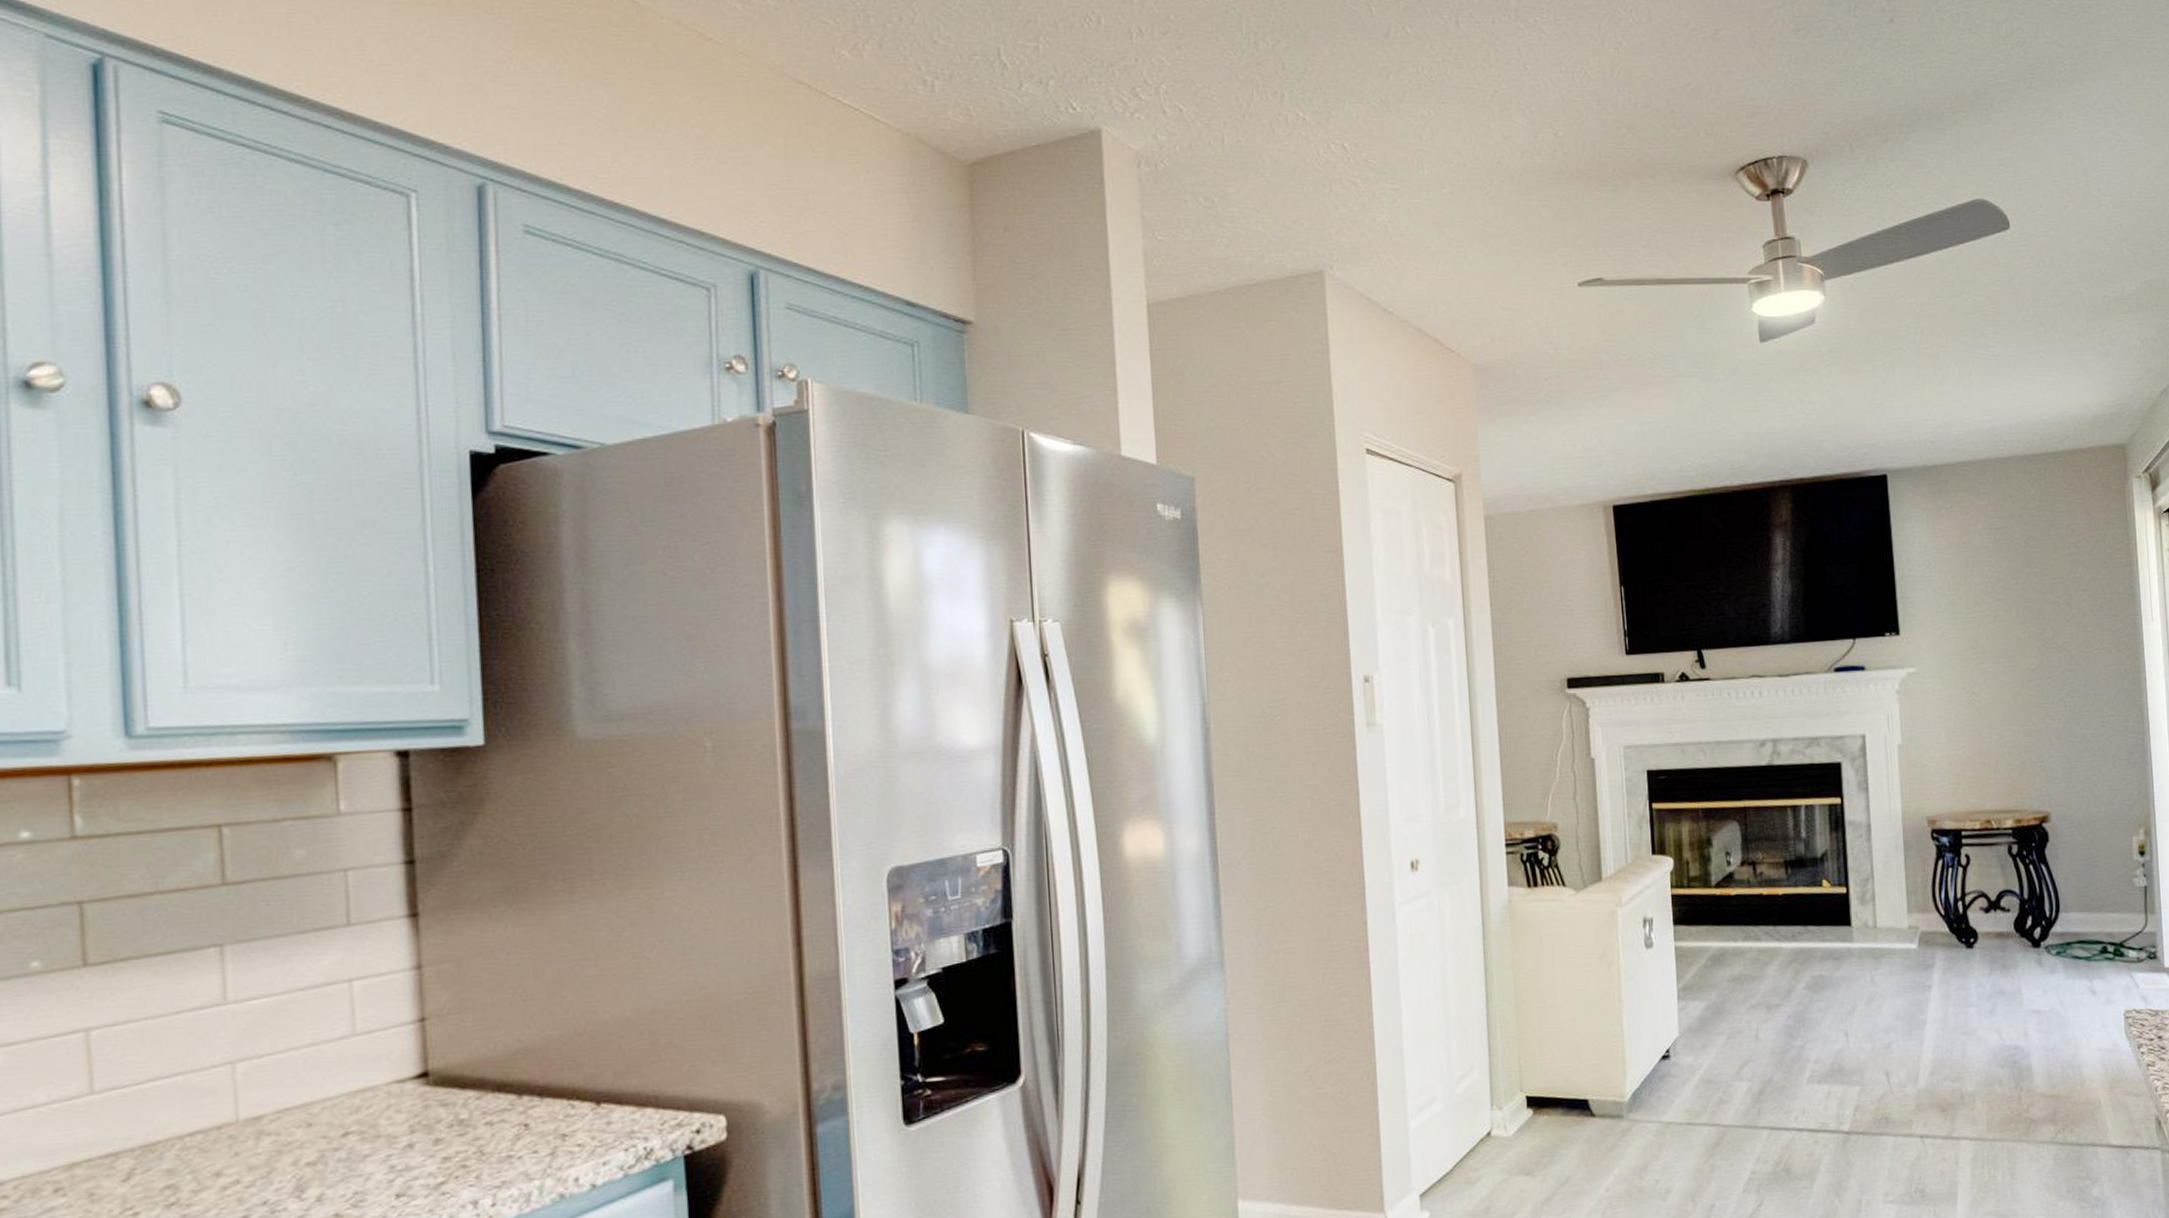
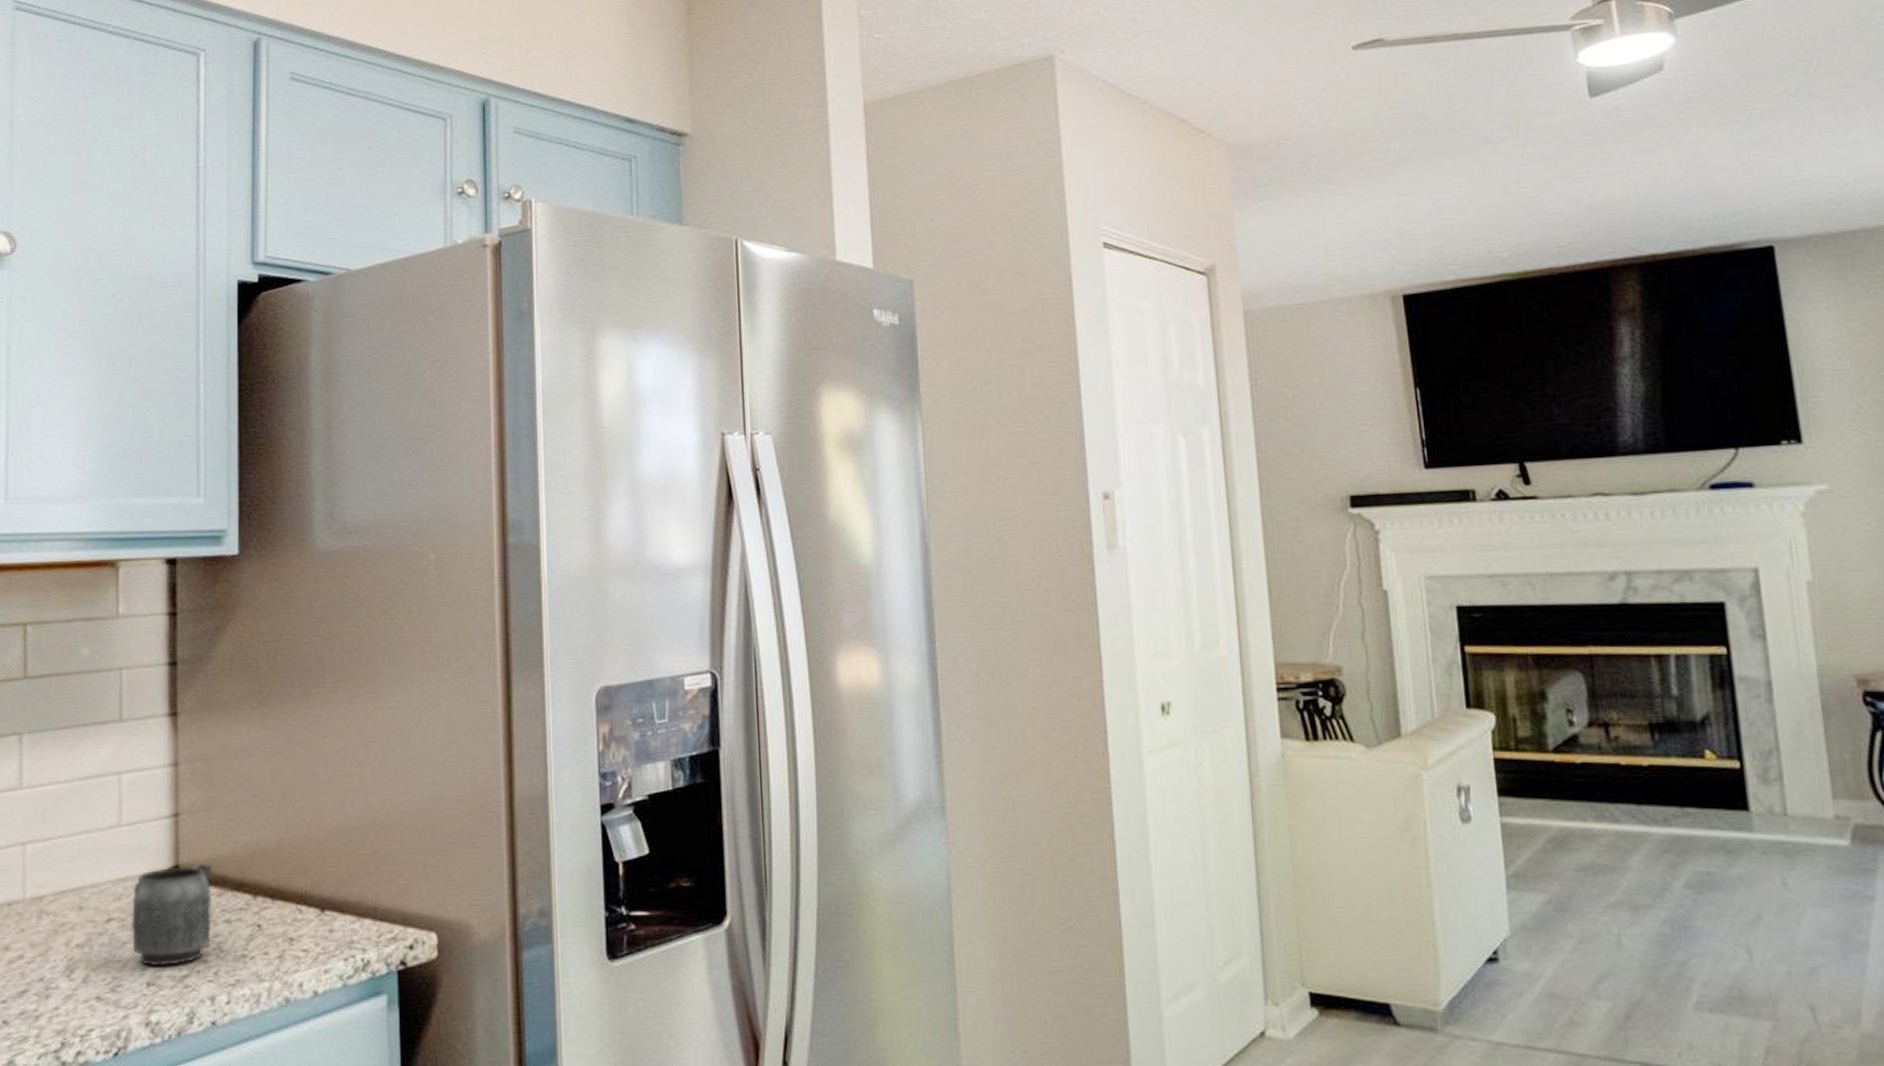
mug: none [373,1066,470,1177] -> present [131,863,213,967]

